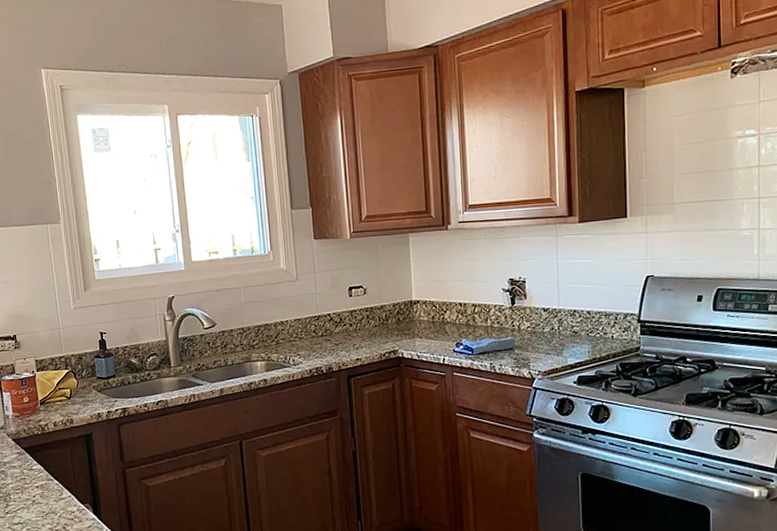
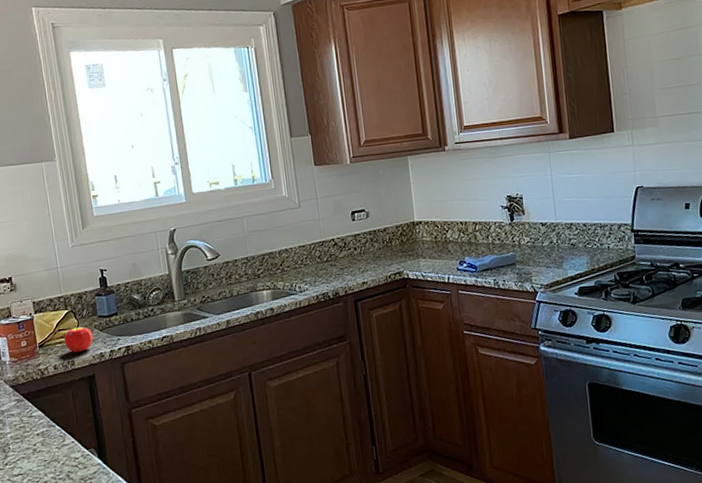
fruit: none [64,385,92,411] -> present [64,325,94,353]

